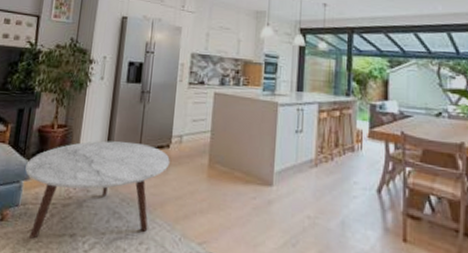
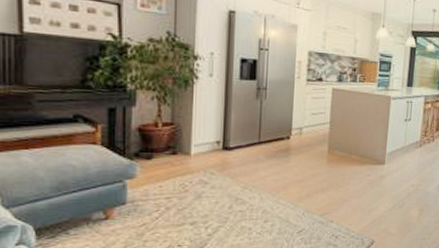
coffee table: present [25,140,170,239] -> none [128,135,291,232]

